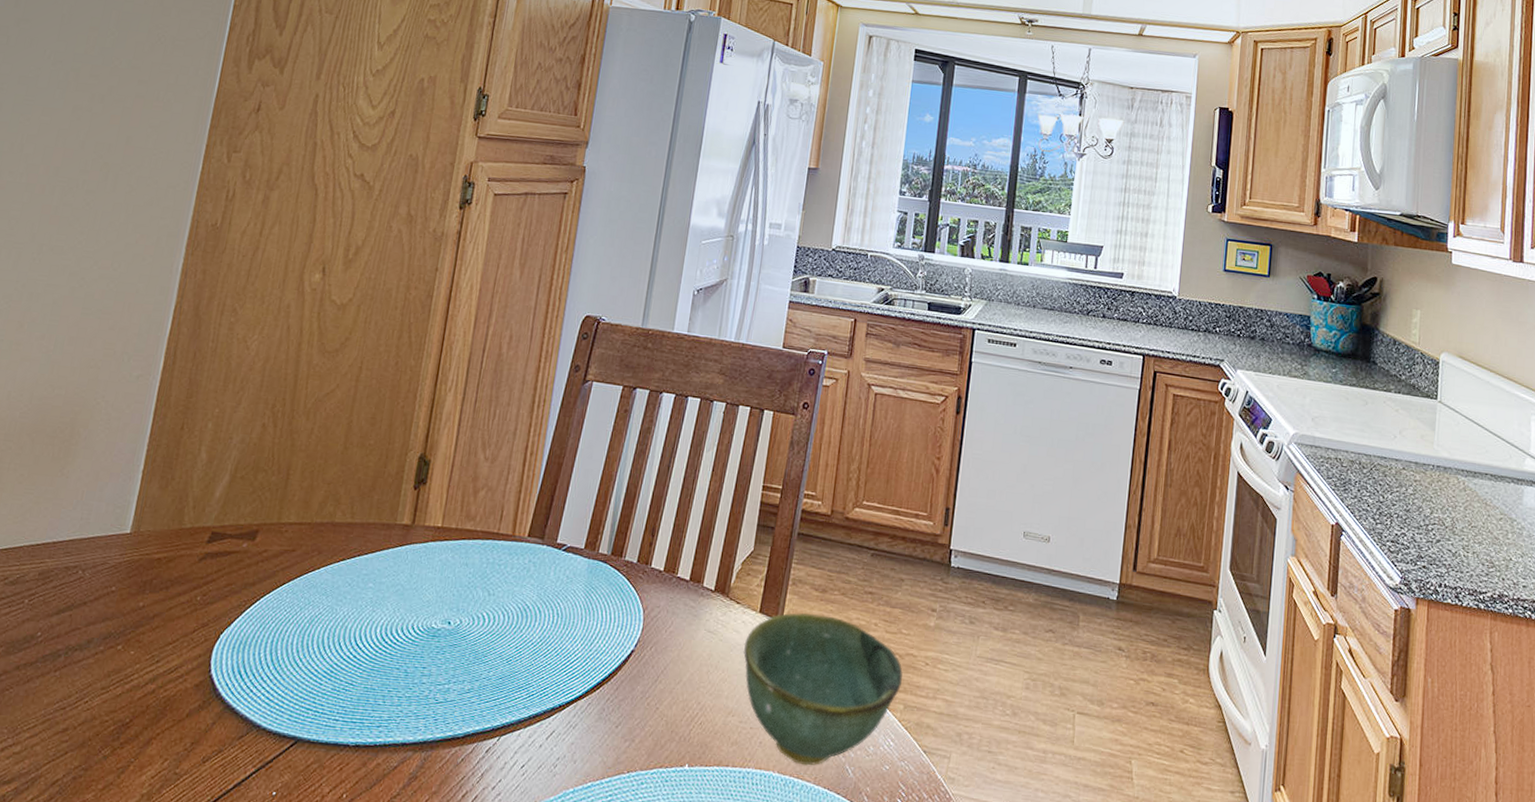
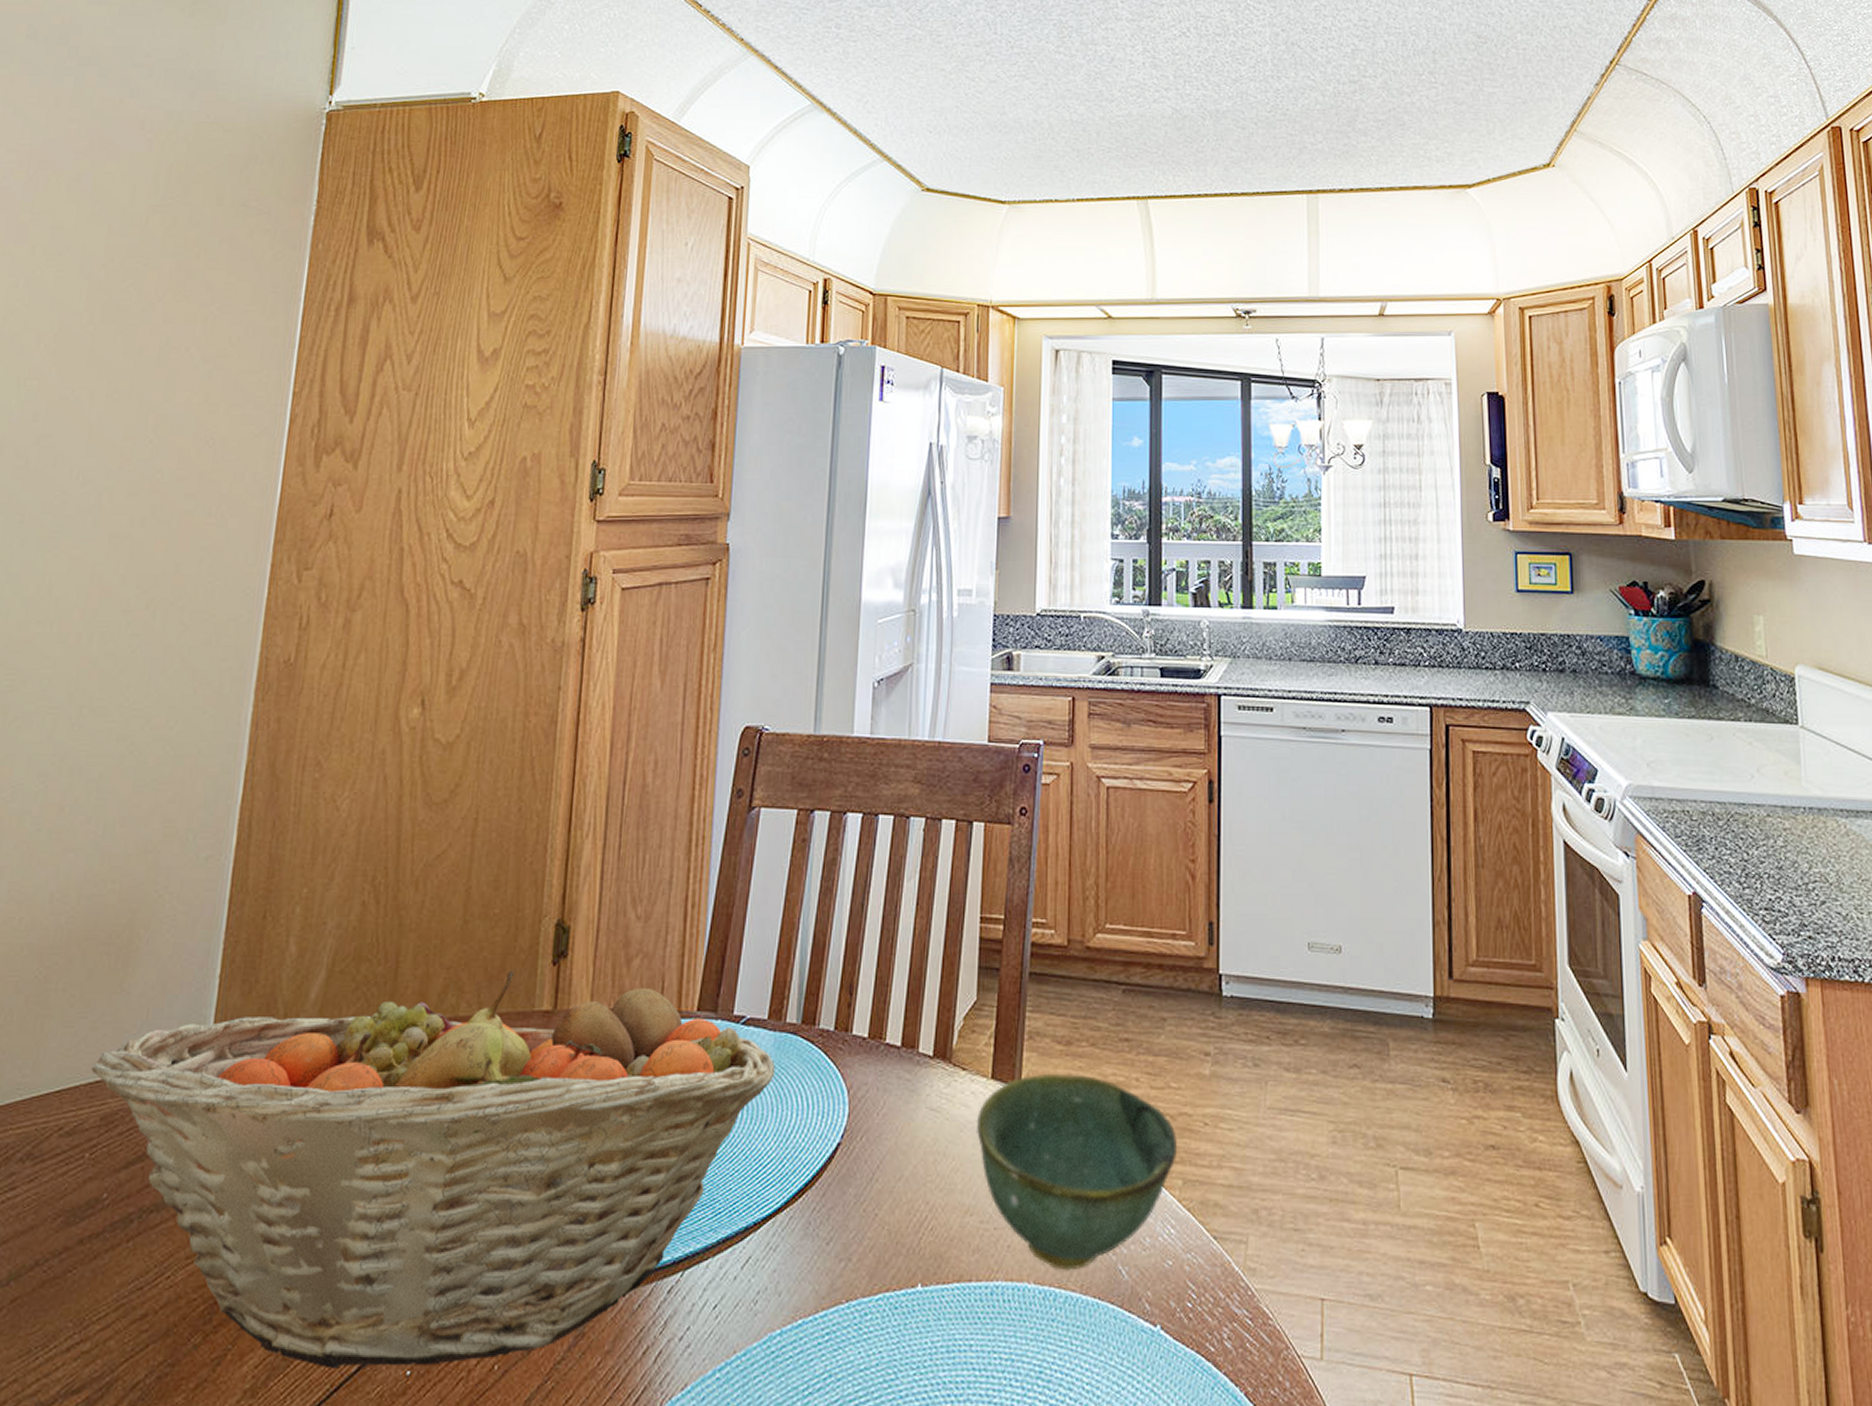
fruit basket: none [33,491,587,789] -> present [91,971,775,1369]

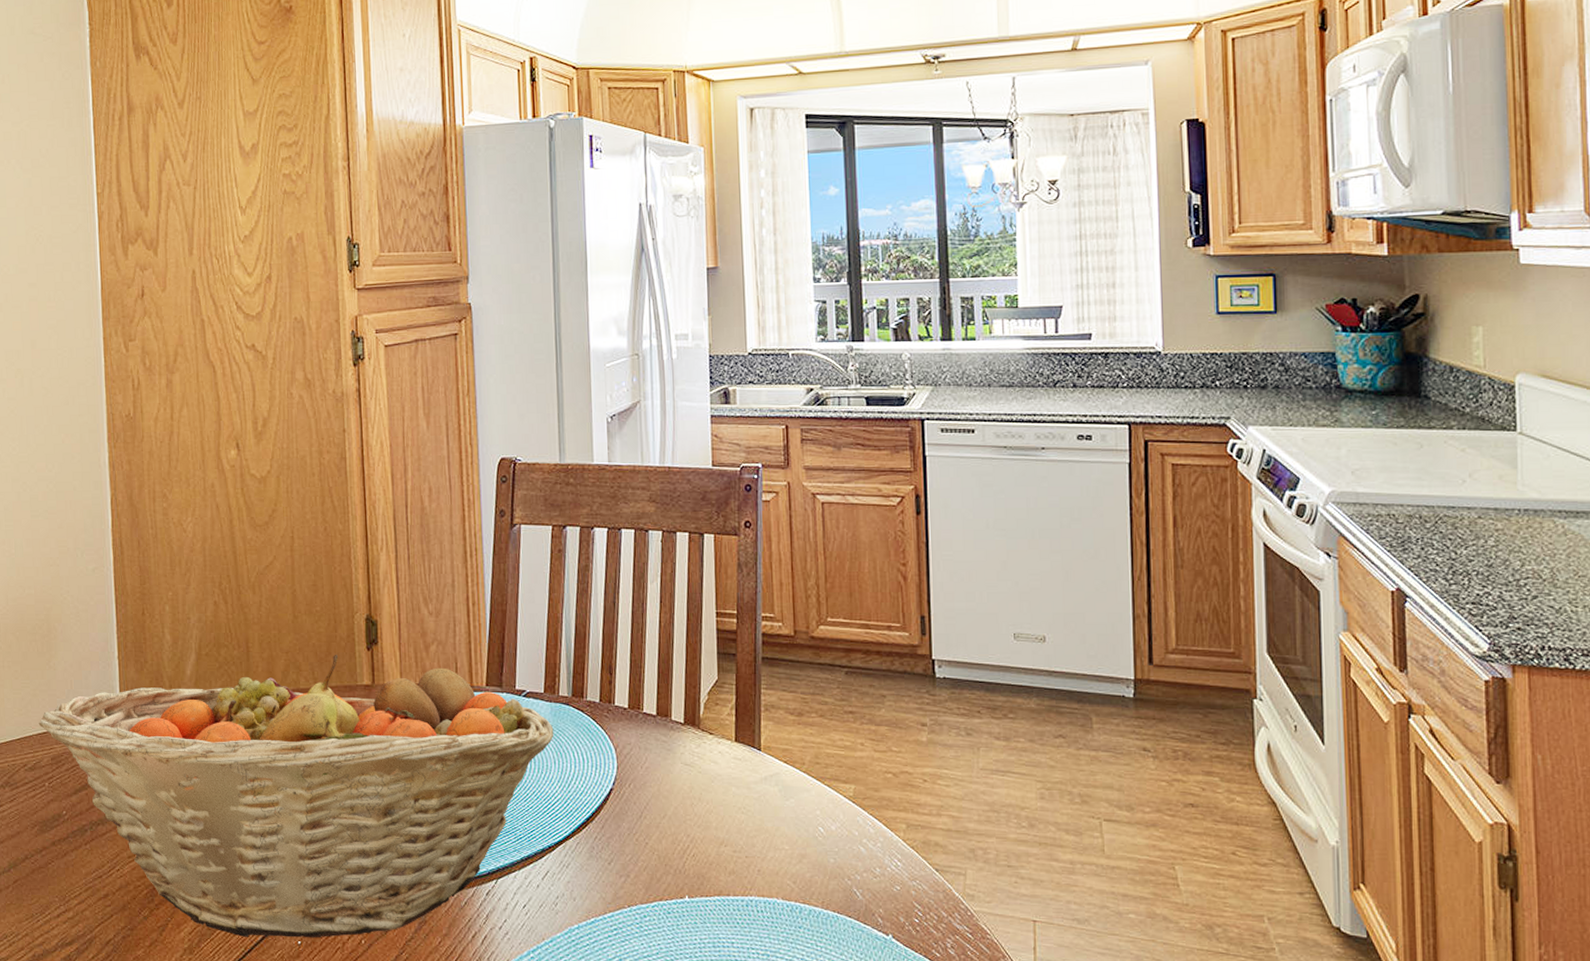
bowl: present [975,1073,1177,1271] -> none [724,738,900,891]

